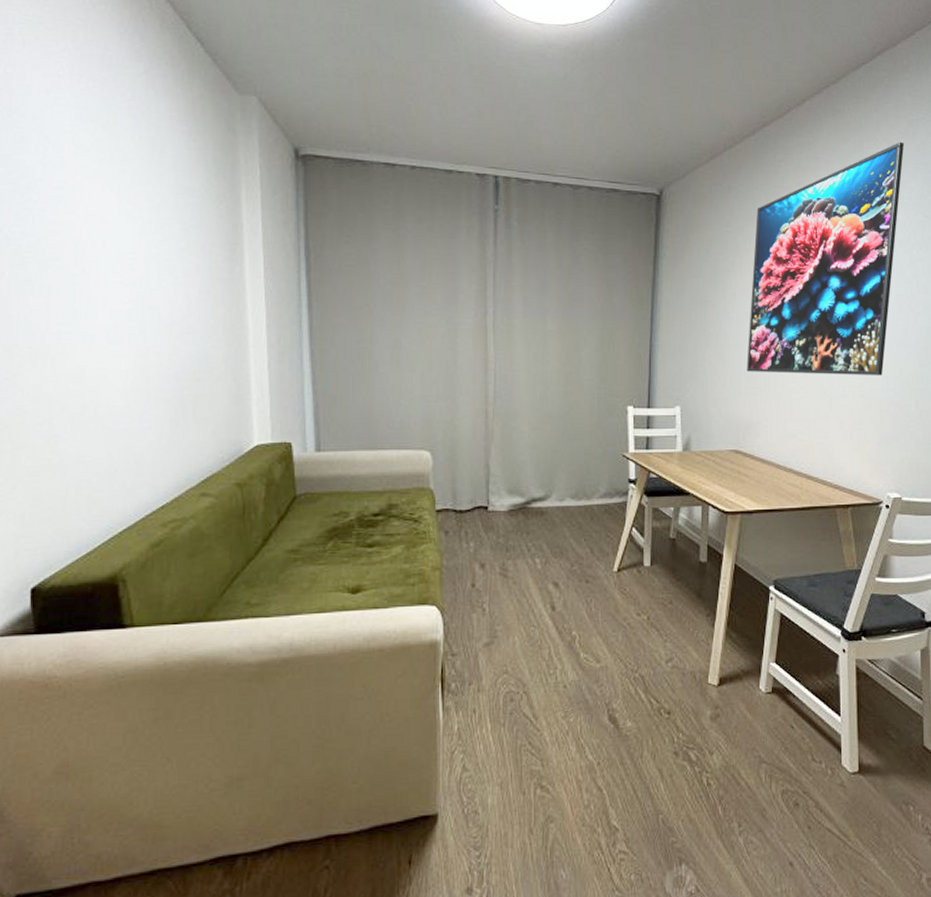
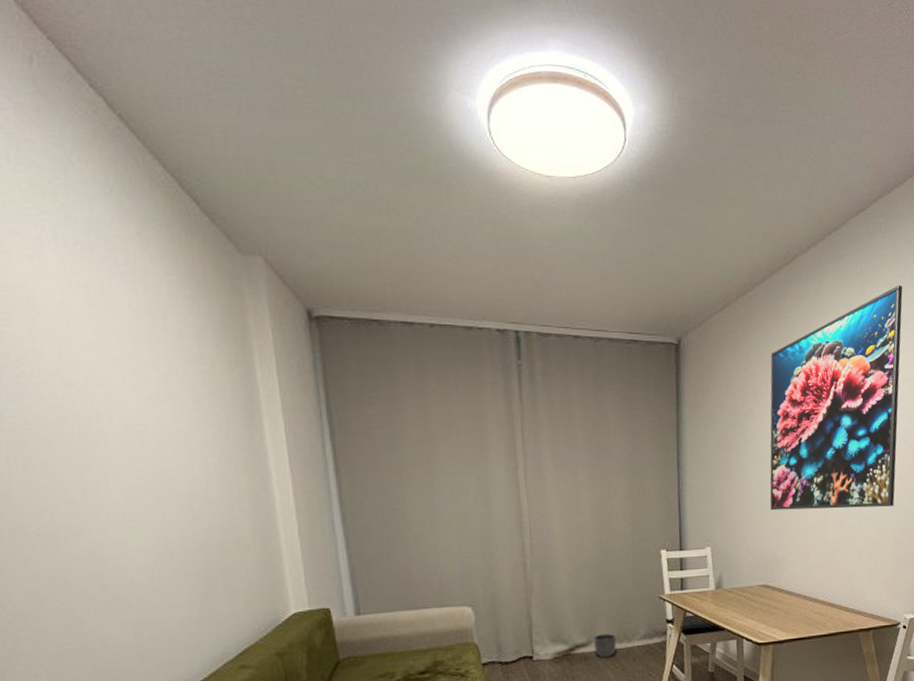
planter: none [552,489,575,514] -> present [594,633,617,658]

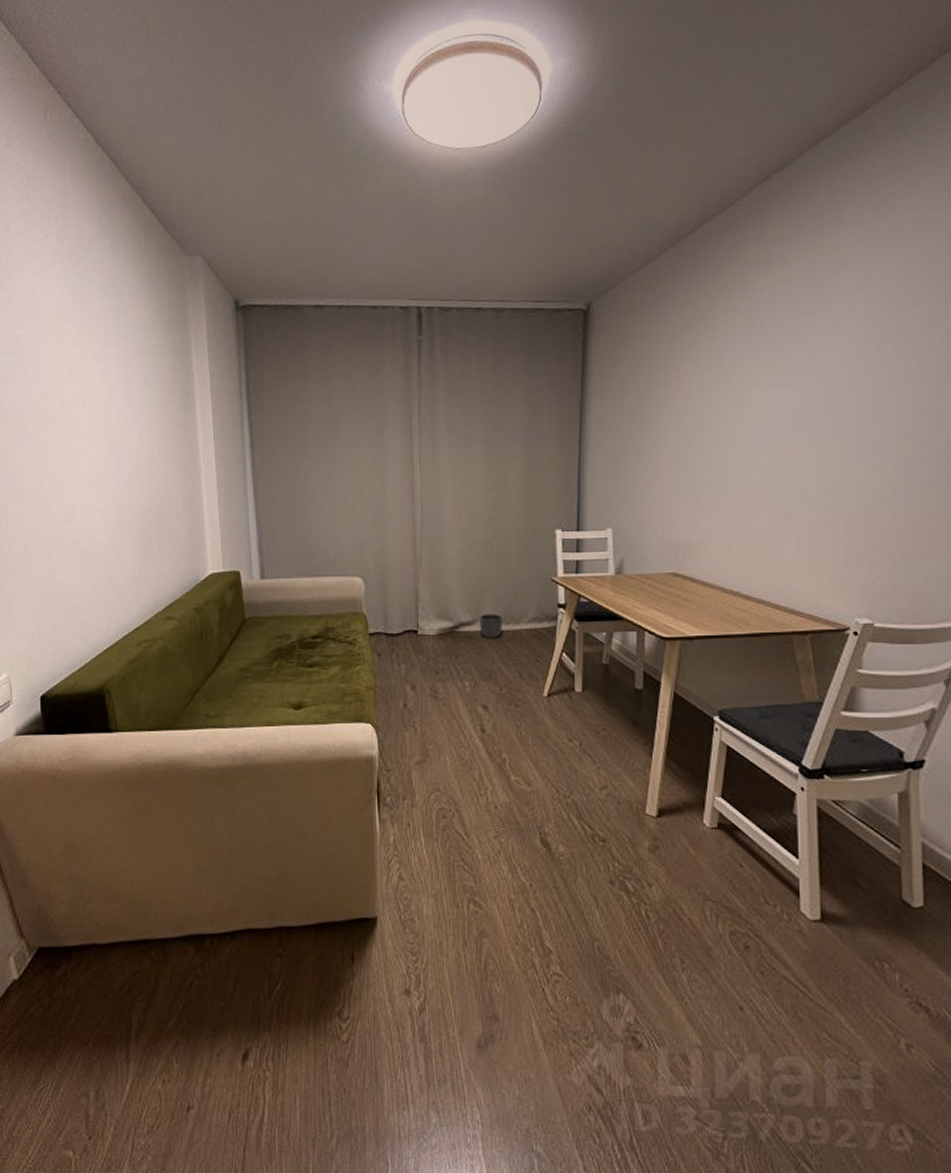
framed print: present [770,285,903,511] -> none [686,221,877,490]

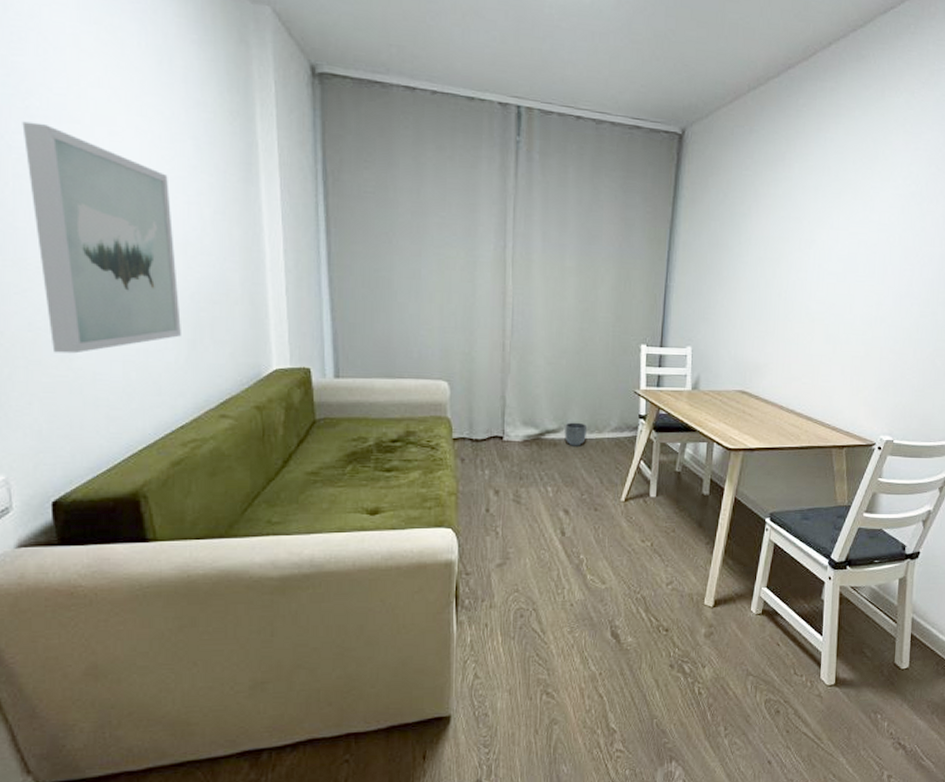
wall art: none [21,380,135,569] -> present [22,121,181,354]

